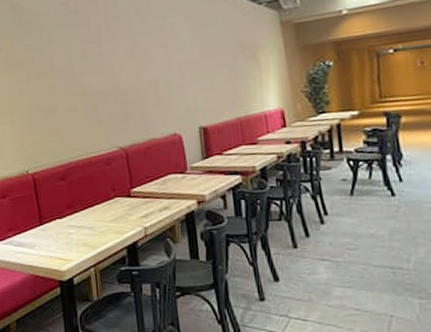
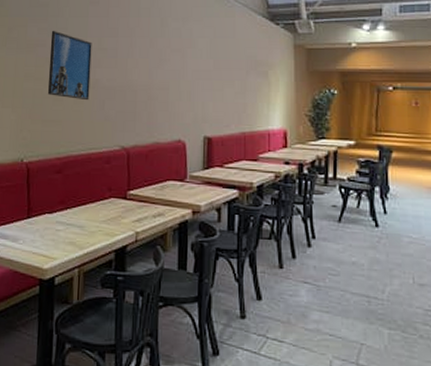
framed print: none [37,45,82,108] -> present [47,31,92,101]

